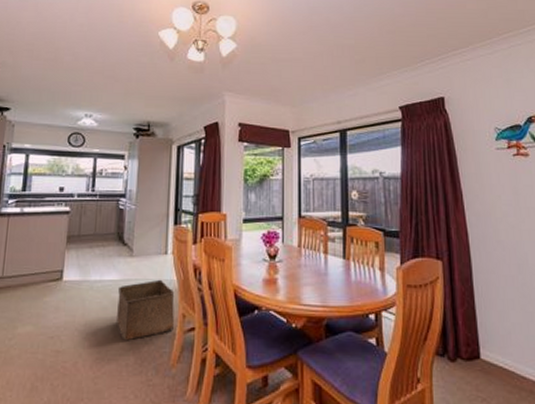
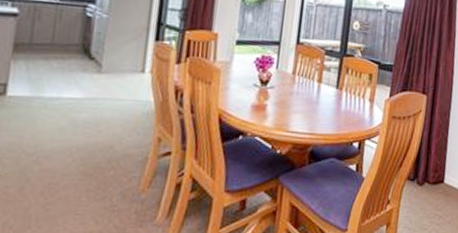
storage bin: present [117,279,175,341] -> none [77,99,150,165]

